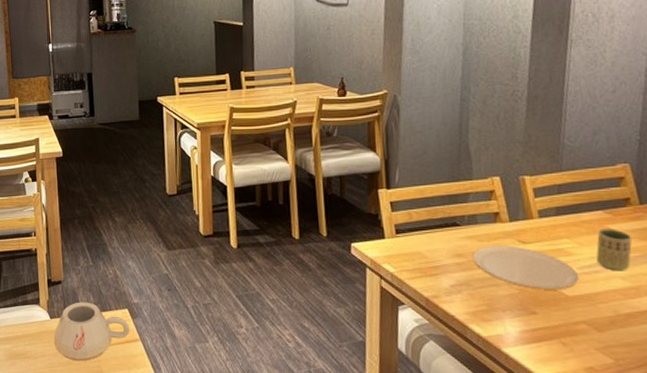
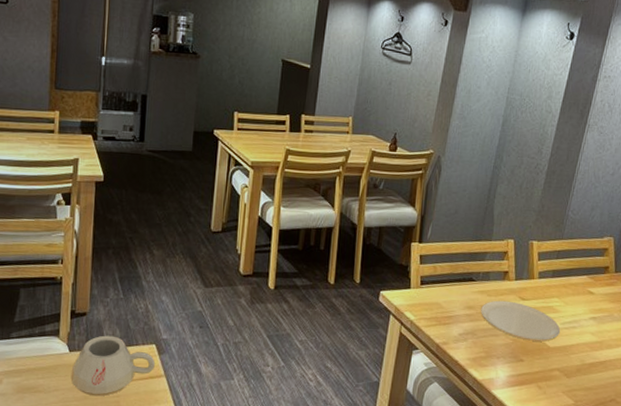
cup: present [596,229,633,271] -> none [576,291,605,328]

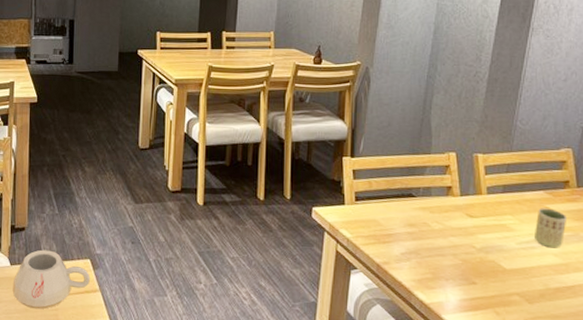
plate: present [481,300,561,342] -> none [424,217,518,263]
cup: none [576,291,605,328] -> present [535,208,568,249]

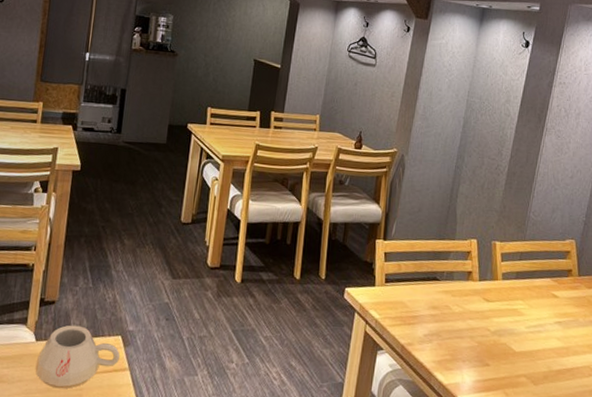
cup: present [535,208,568,249] -> none [541,294,570,333]

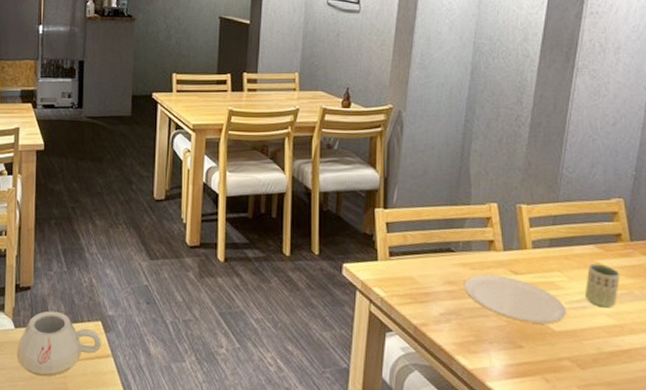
plate: none [445,301,526,346] -> present [464,274,567,325]
cup: none [541,294,570,333] -> present [585,263,621,308]

